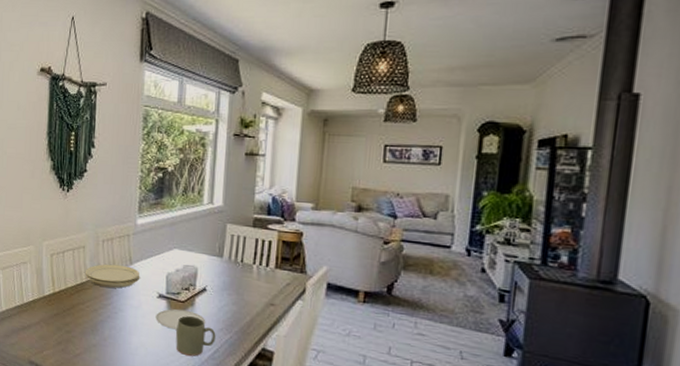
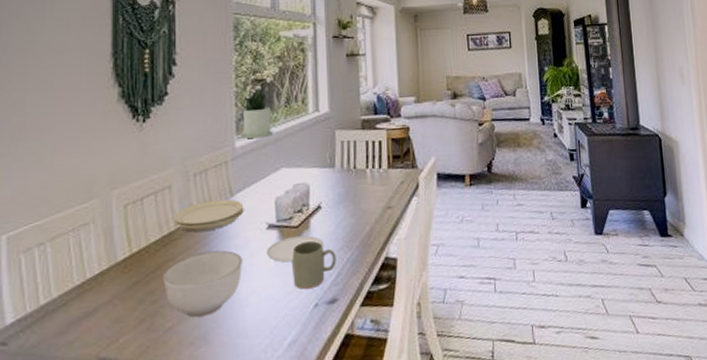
bowl: none [75,304,136,353] -> present [162,250,243,317]
planter: none [141,175,171,221] -> present [240,88,274,140]

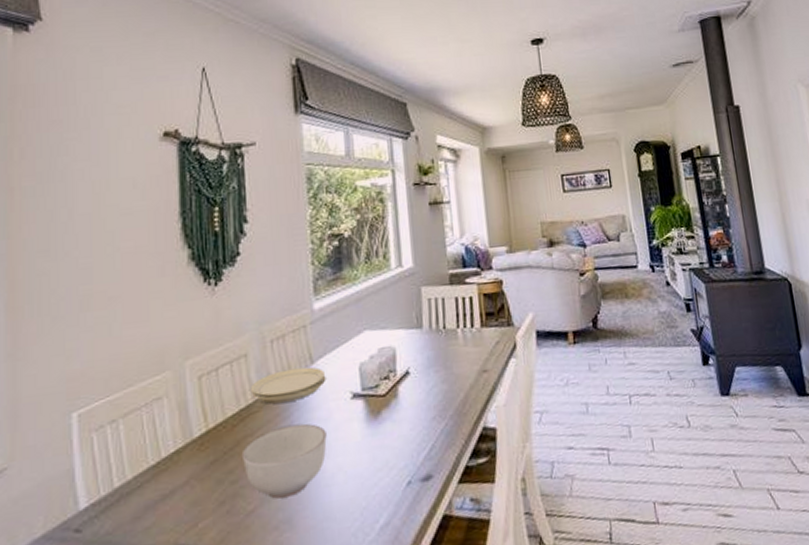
planter: present [240,88,274,140] -> none [318,243,355,301]
plate: present [266,235,324,263] -> none [352,404,415,436]
mug: present [291,241,336,289] -> none [379,411,429,465]

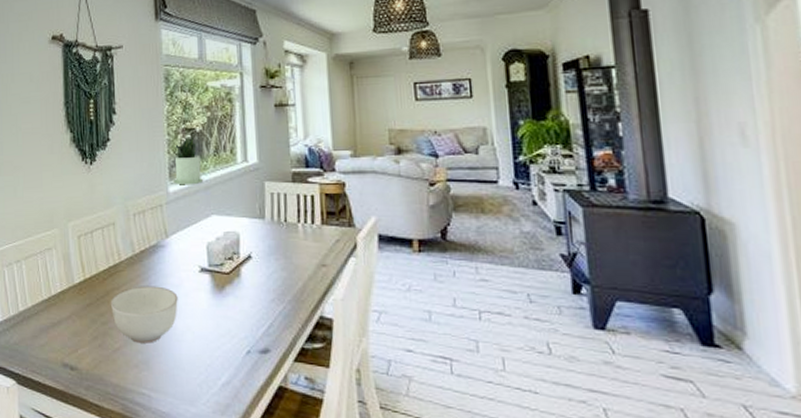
plate: present [250,366,326,404] -> none [117,240,179,268]
planter: none [318,243,355,301] -> present [173,137,204,185]

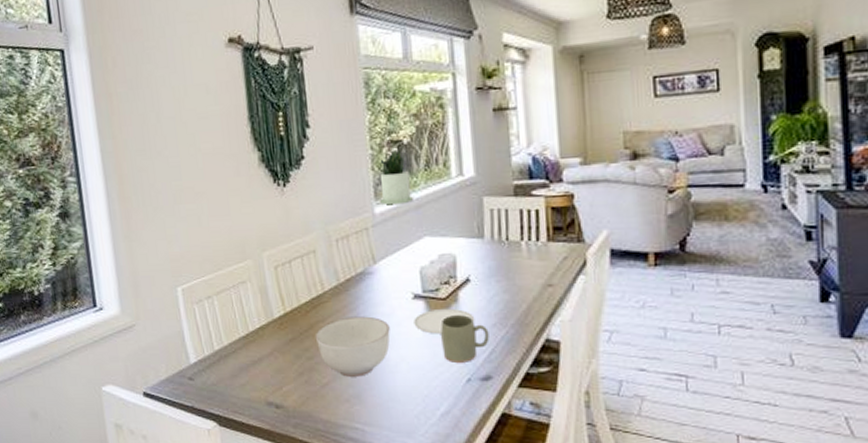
plate: none [200,282,255,306] -> present [414,308,475,334]
mug: none [223,289,268,335] -> present [440,315,489,363]

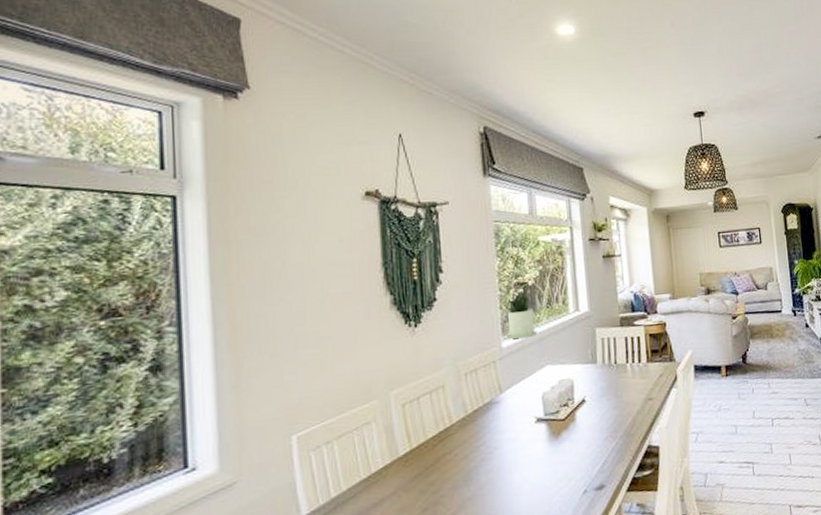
bowl: present [315,316,390,377] -> none [441,443,515,505]
plate: present [414,308,475,334] -> none [536,427,590,453]
mug: present [440,315,489,363] -> none [559,432,602,477]

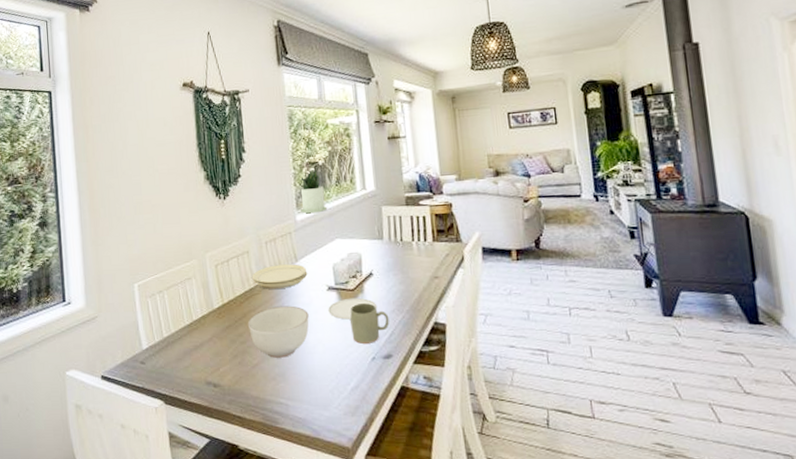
bowl: none [441,443,515,505] -> present [247,305,309,358]
plate: none [448,396,514,427] -> present [252,264,308,290]
plate: none [536,427,590,453] -> present [328,297,378,320]
mug: none [559,432,602,477] -> present [349,303,389,344]

